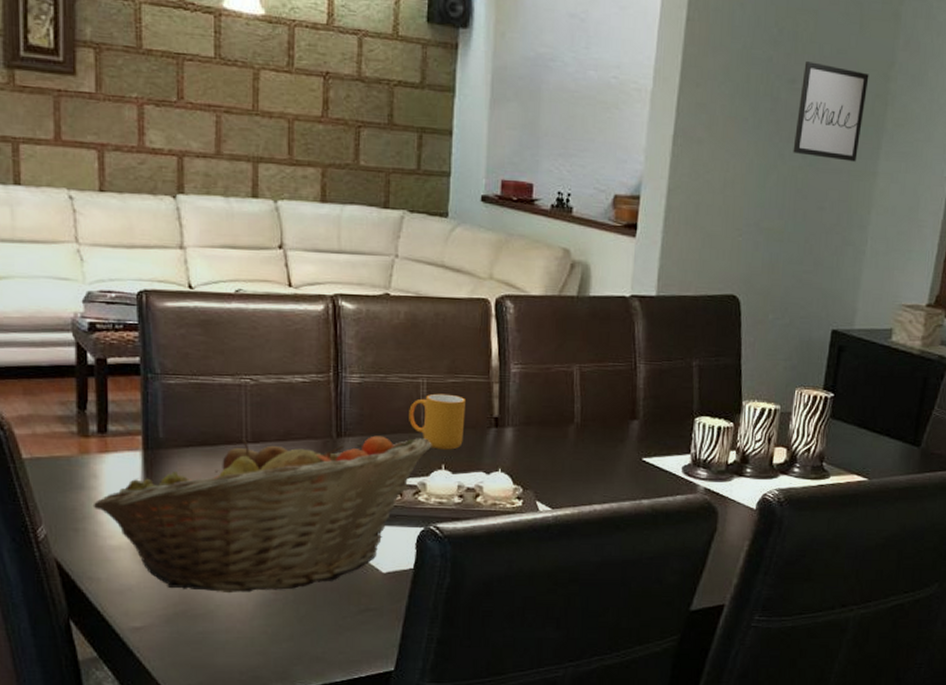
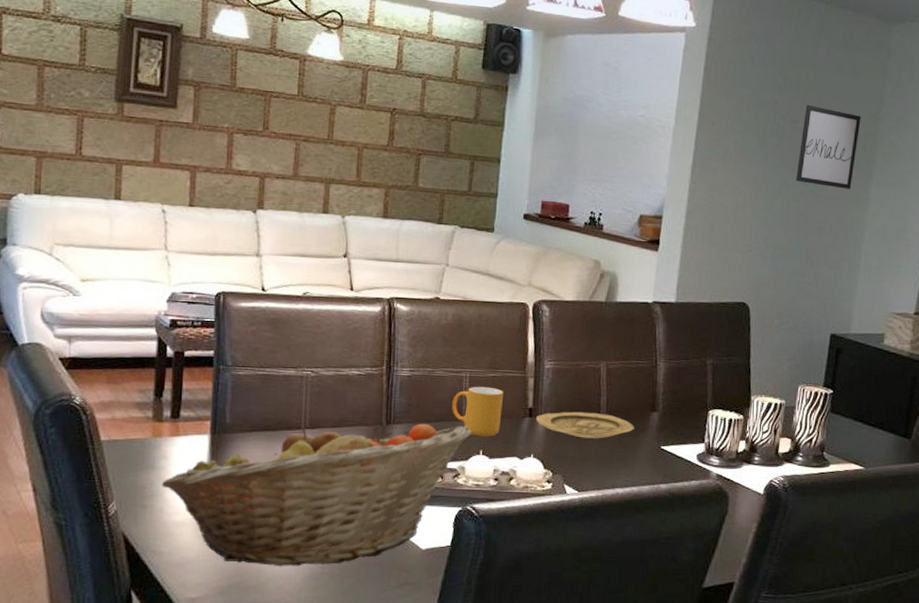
plate: none [503,420,612,451] -> present [536,411,634,439]

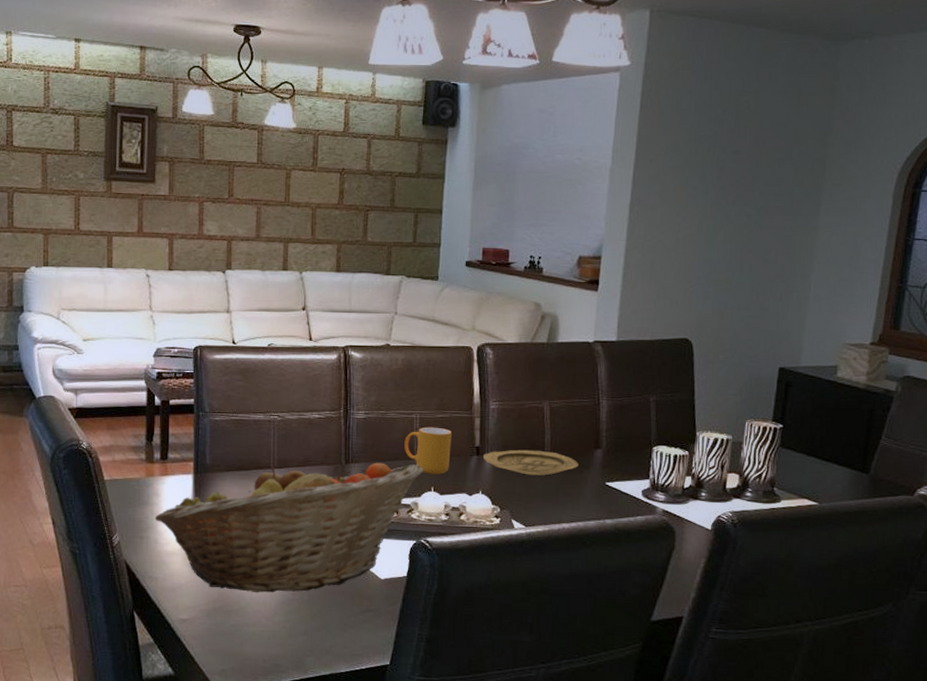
wall art: present [796,105,861,189] -> none [738,135,808,219]

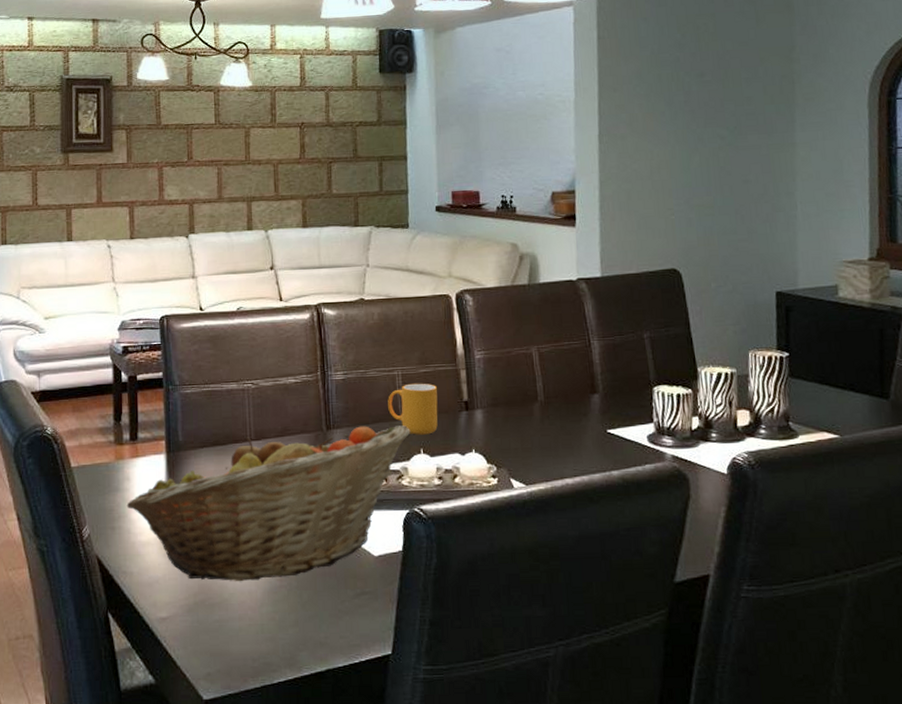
plate: present [483,449,579,476] -> none [473,400,576,428]

